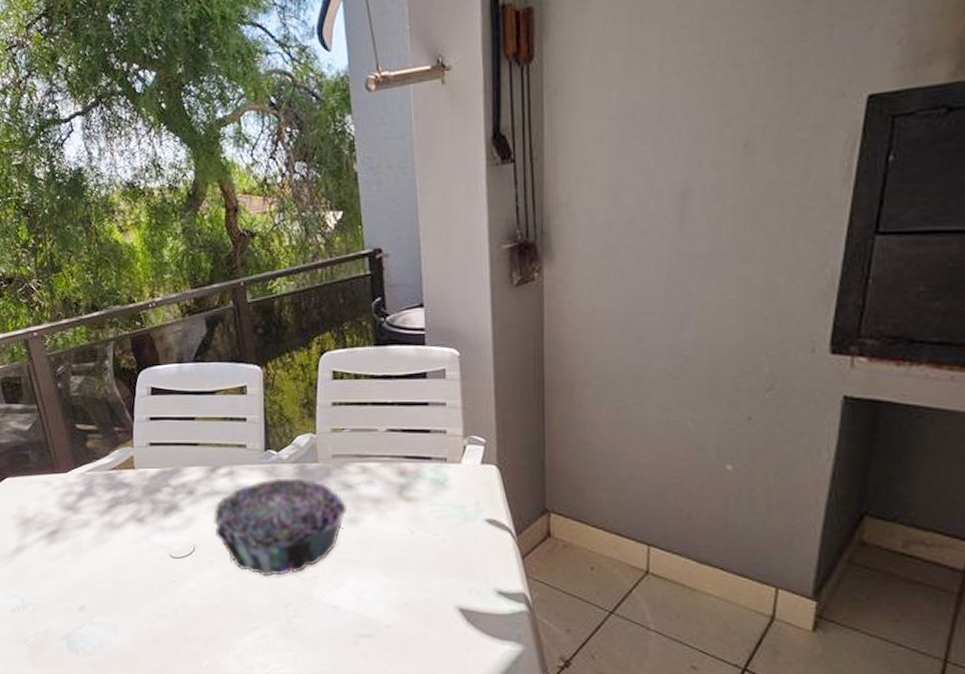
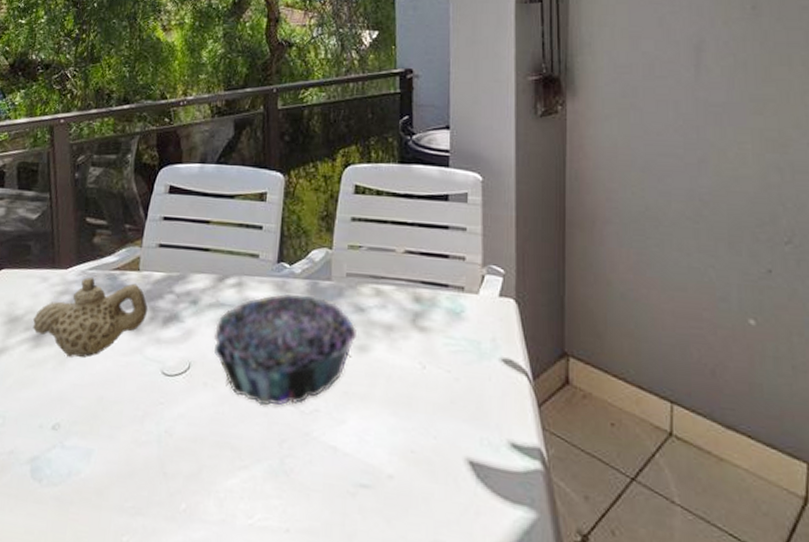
teapot: none [44,478,149,549] -> present [32,276,148,357]

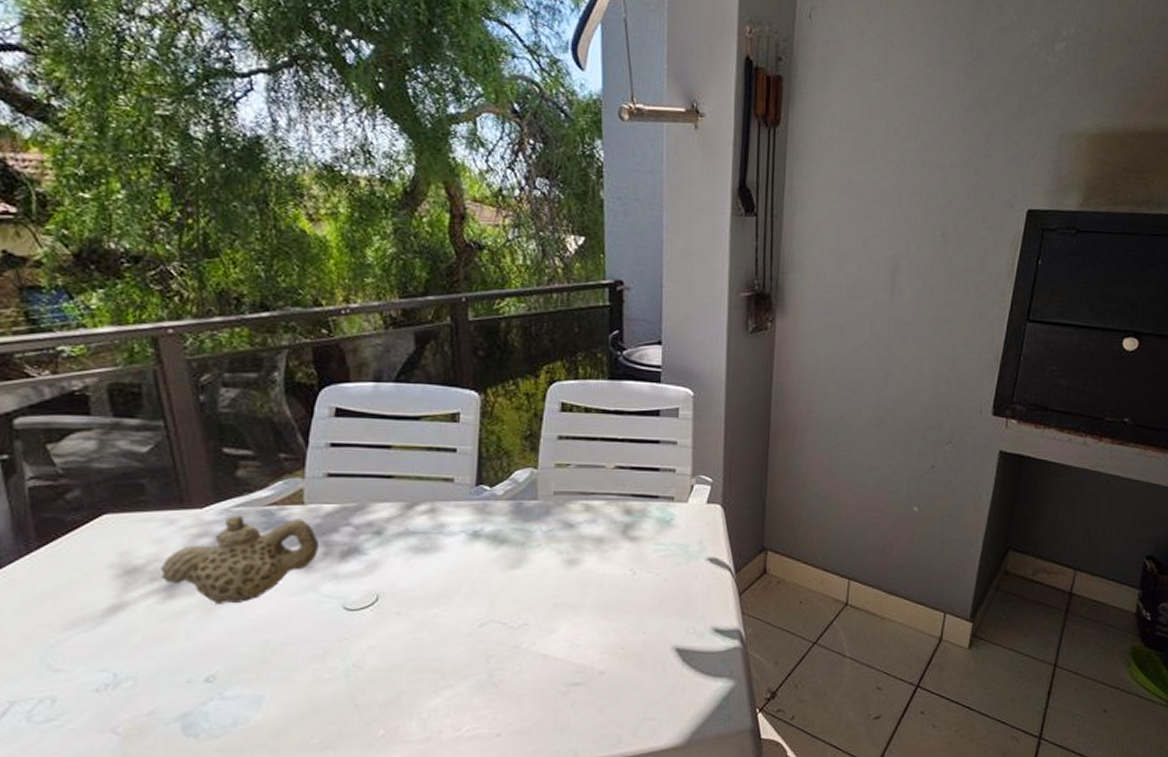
decorative bowl: present [213,293,358,406] -> none [404,516,567,627]

